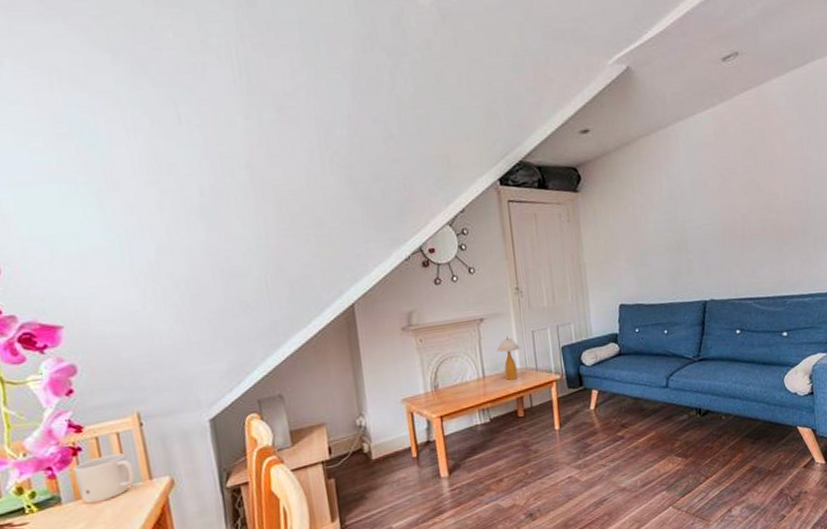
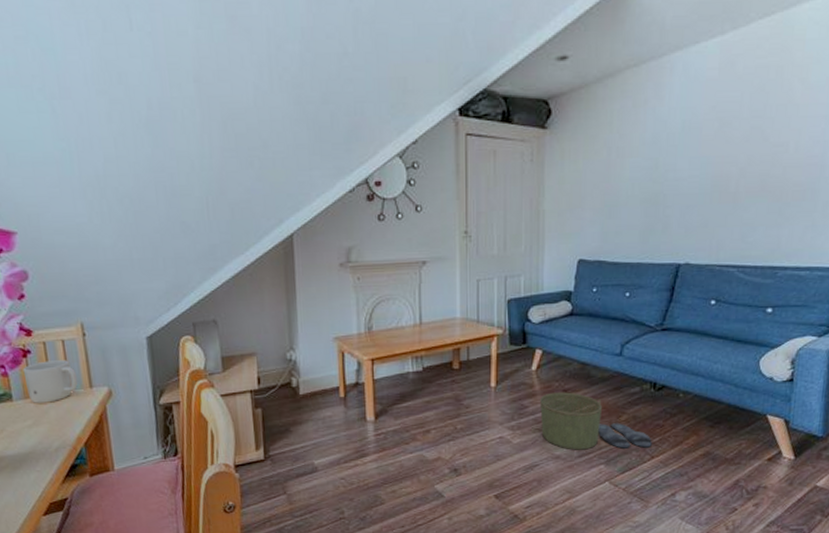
table lamp: present [496,335,521,380] -> none [436,281,464,329]
basket: none [600,426,658,481] -> present [539,392,603,450]
slippers: none [656,449,705,474] -> present [598,423,652,449]

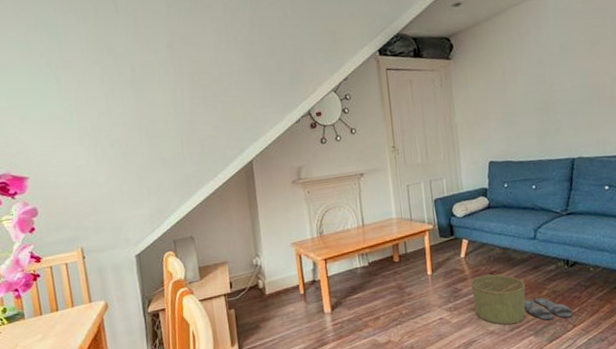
mug: present [22,360,78,403] -> none [33,280,80,320]

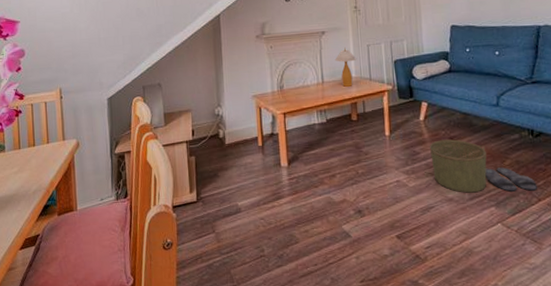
table lamp: none [374,188,397,229] -> present [335,47,357,87]

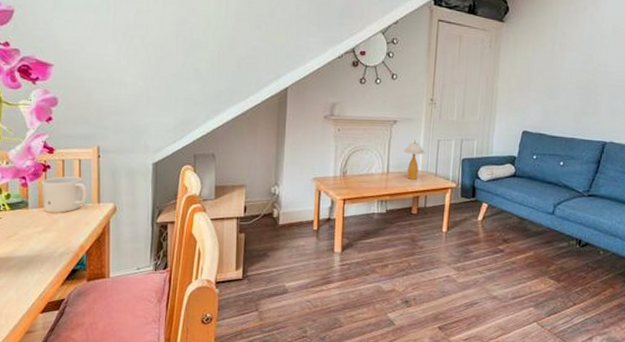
mug: none [15,118,55,154] -> present [41,176,88,213]
basket: present [429,139,487,193] -> none [482,241,536,293]
slippers: present [485,167,537,192] -> none [530,271,575,296]

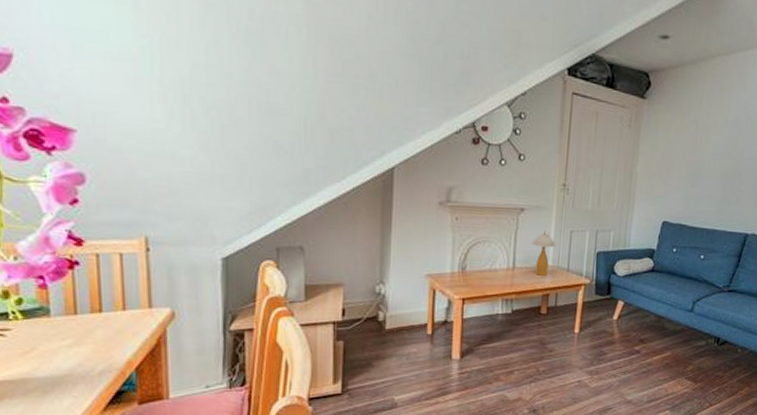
mug: present [41,176,88,213] -> none [67,274,135,321]

